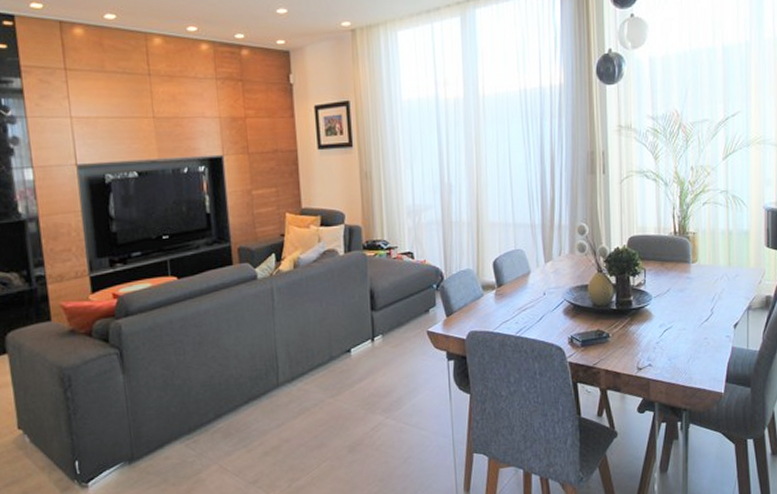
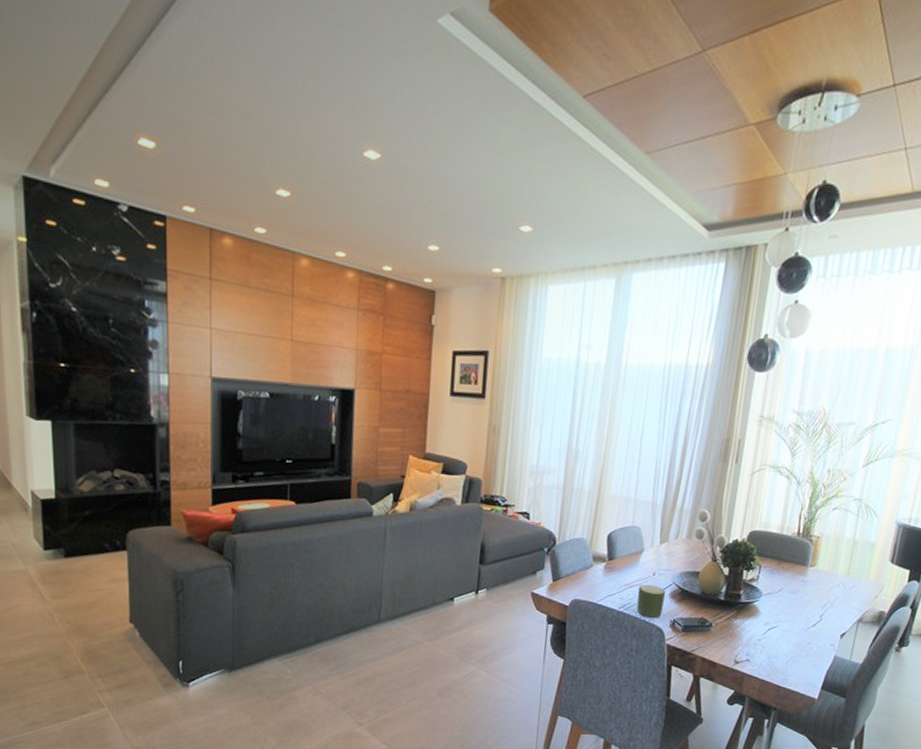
mug: none [531,304,559,340] -> present [636,584,665,620]

